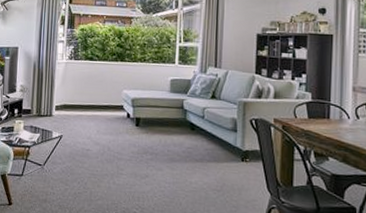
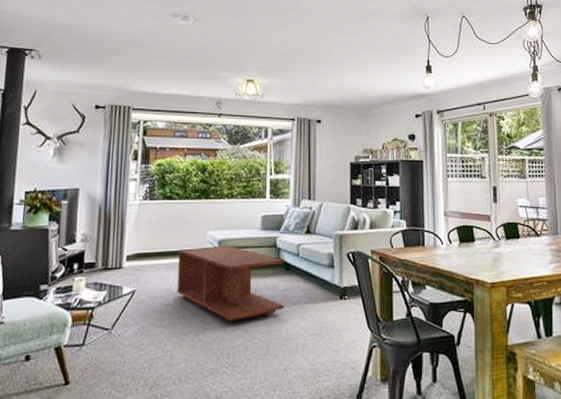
coffee table: none [96,103,191,171] -> present [177,245,285,322]

